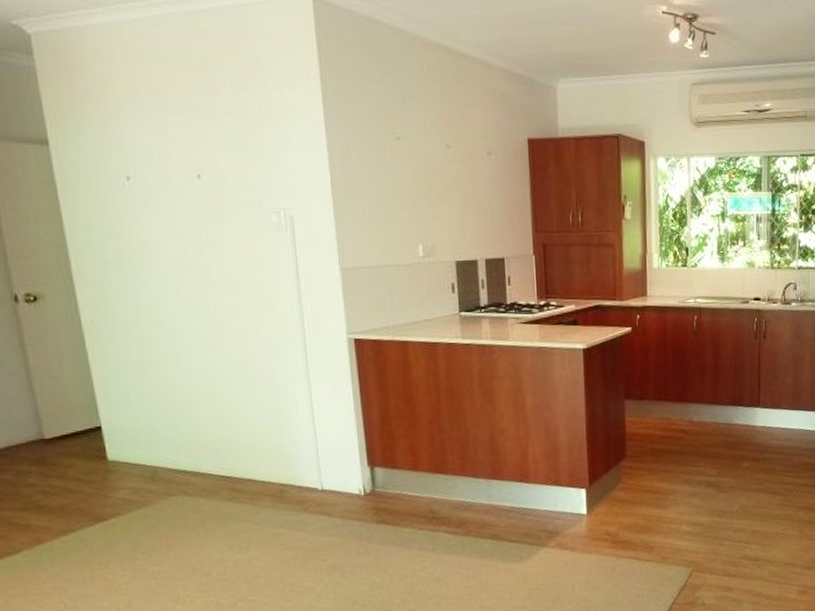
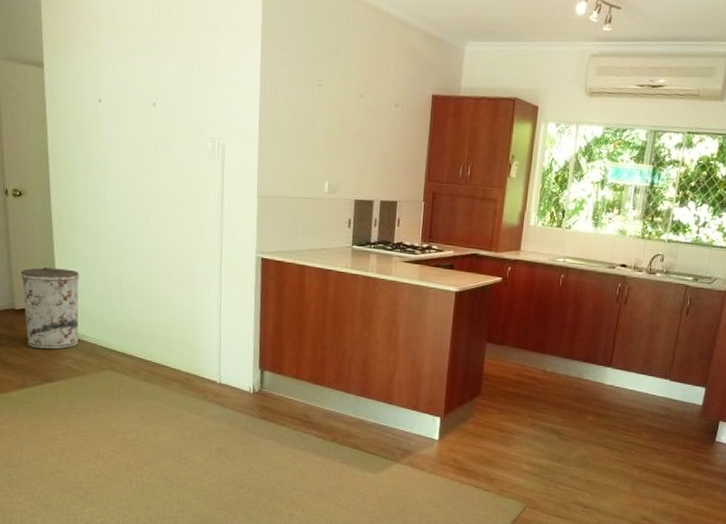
trash can: none [47,381,135,483] -> present [21,267,79,350]

